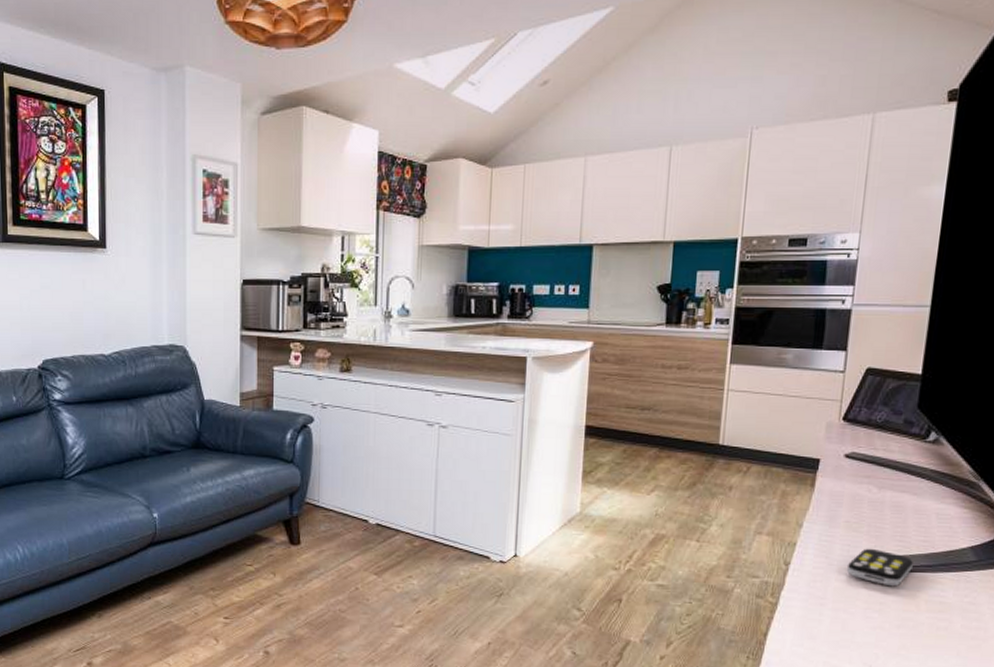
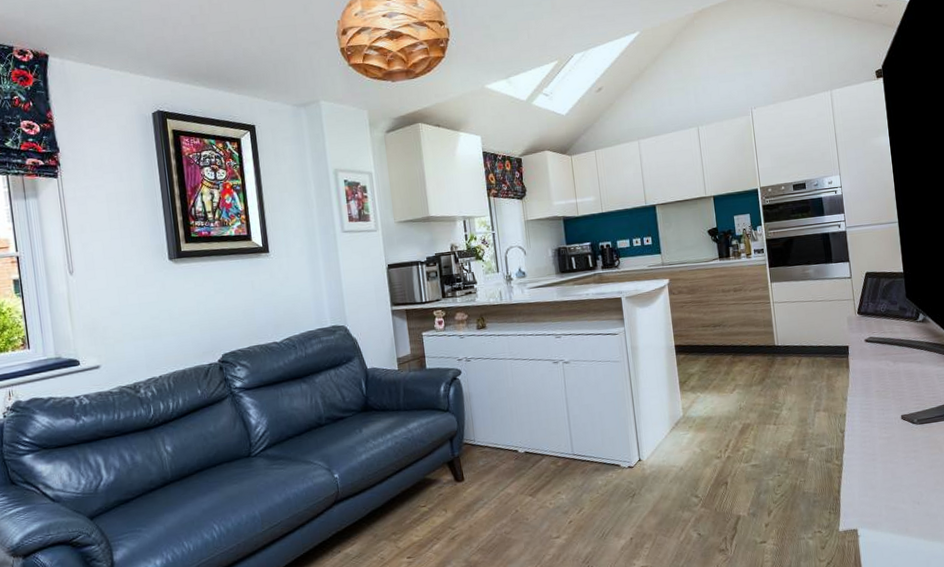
remote control: present [846,548,913,587] -> none [884,409,930,437]

